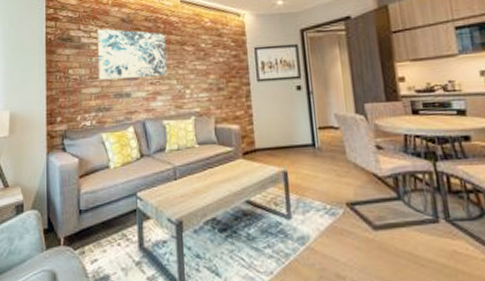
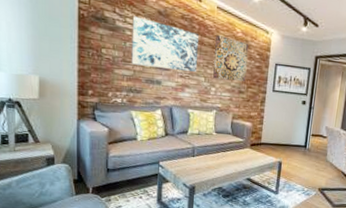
wall art: none [183,29,224,79] -> present [213,34,249,82]

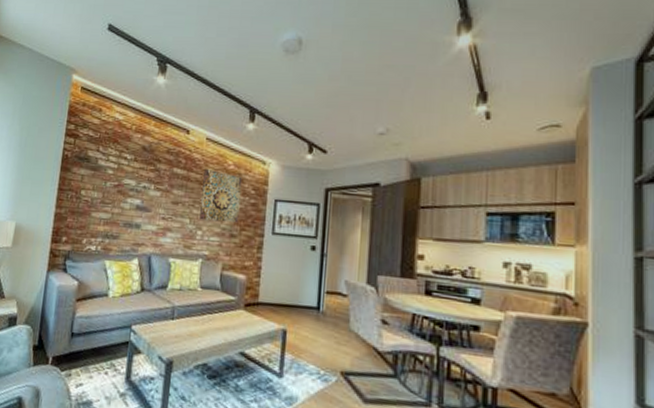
wall art: present [131,16,199,72] -> none [110,154,186,212]

